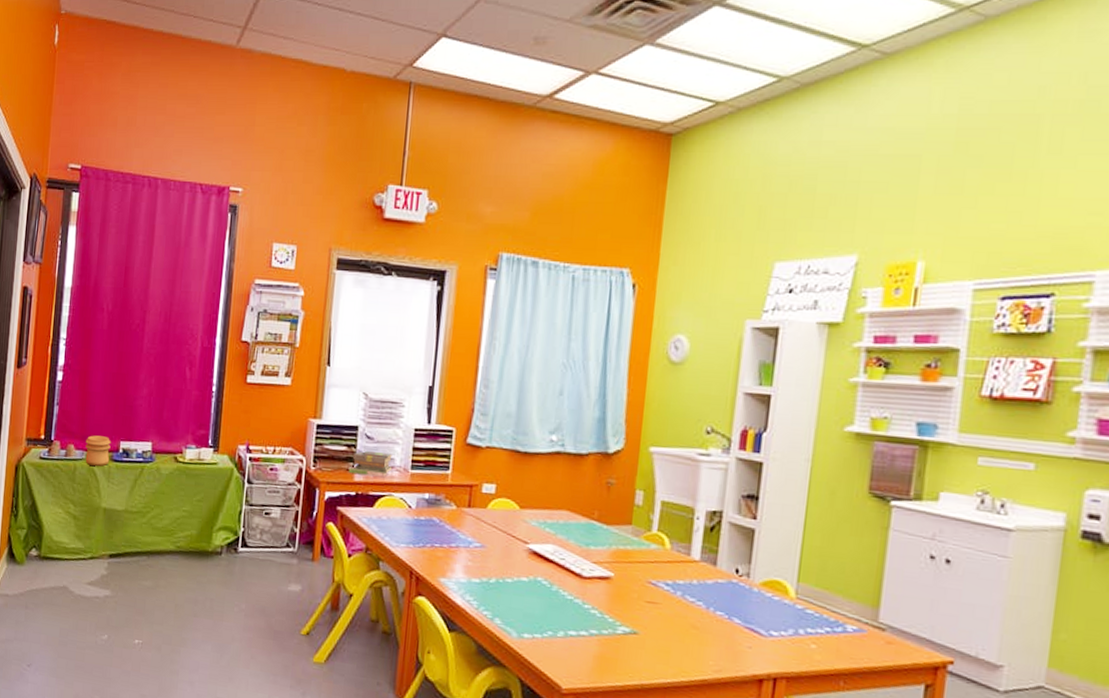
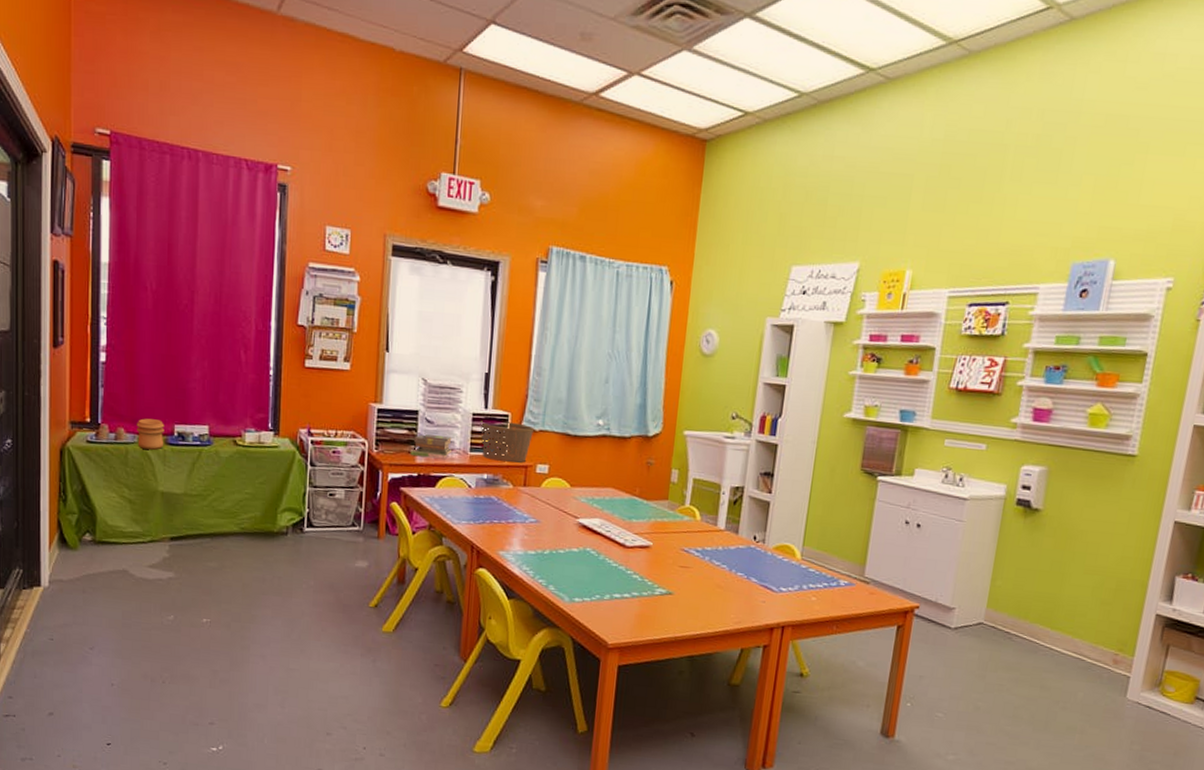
basket: none [422,436,483,482] -> present [480,421,536,463]

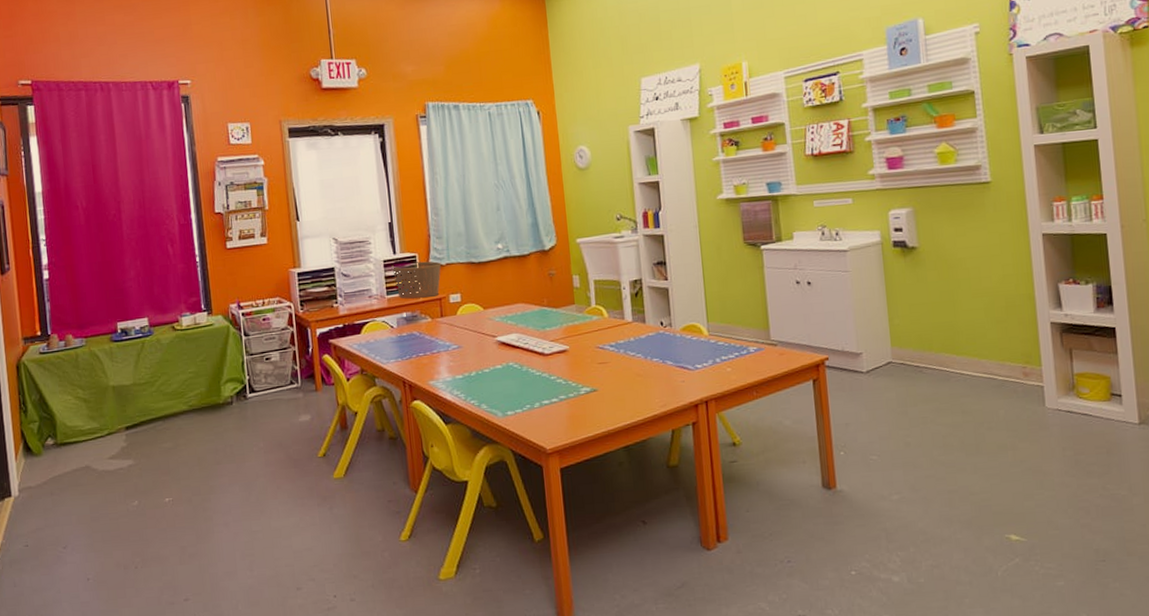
jar: present [136,418,165,451] -> none [83,321,110,351]
books: present [410,433,453,459] -> none [332,285,371,310]

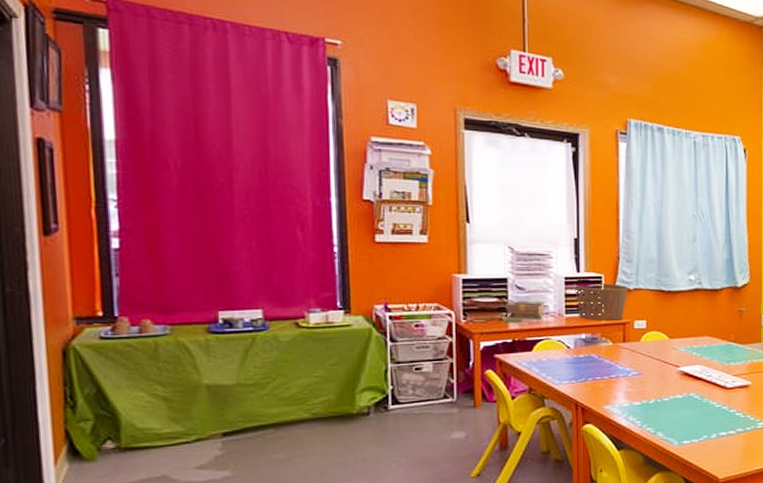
books: none [332,285,371,310] -> present [502,300,547,323]

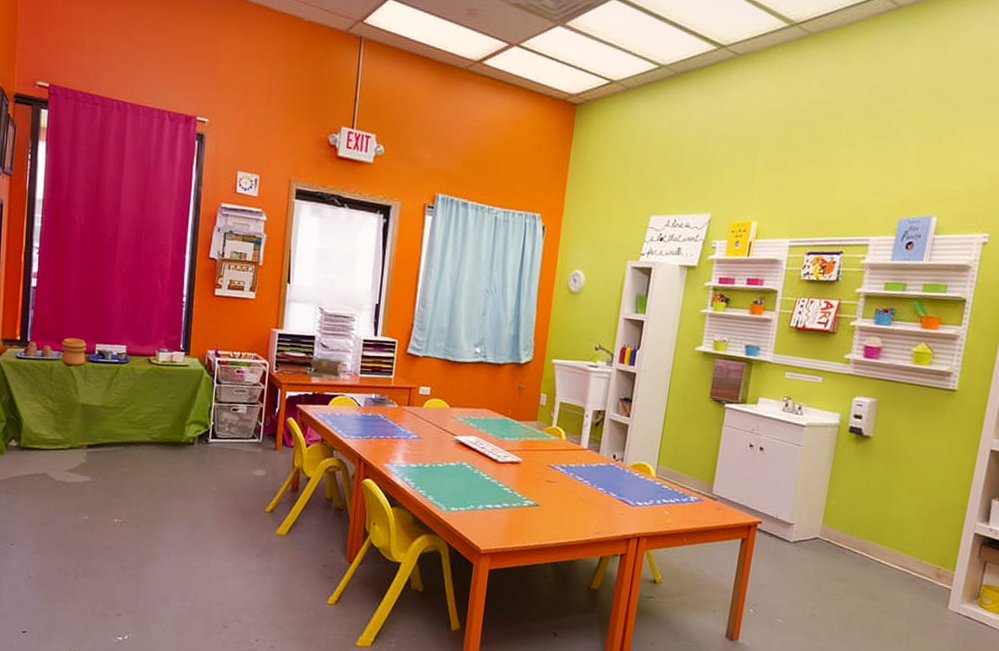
jar: none [167,307,206,342] -> present [61,337,87,367]
basket: present [573,283,630,322] -> none [370,346,420,385]

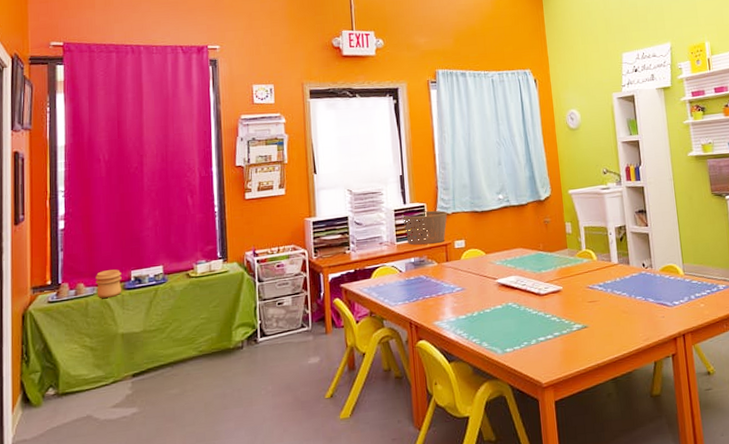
books: present [306,357,345,380] -> none [345,233,382,256]
basket: none [370,346,420,385] -> present [401,210,449,246]

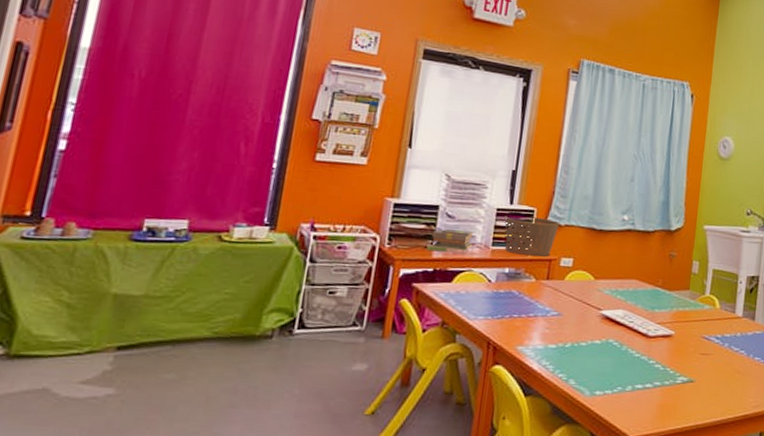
jar: present [95,269,122,299] -> none [91,212,132,248]
books: none [345,233,382,256] -> present [426,228,474,254]

